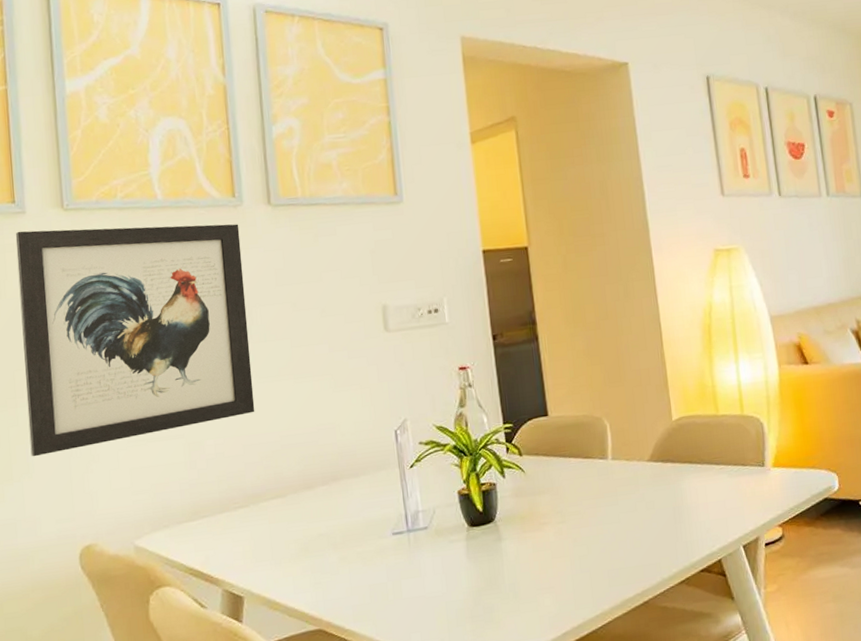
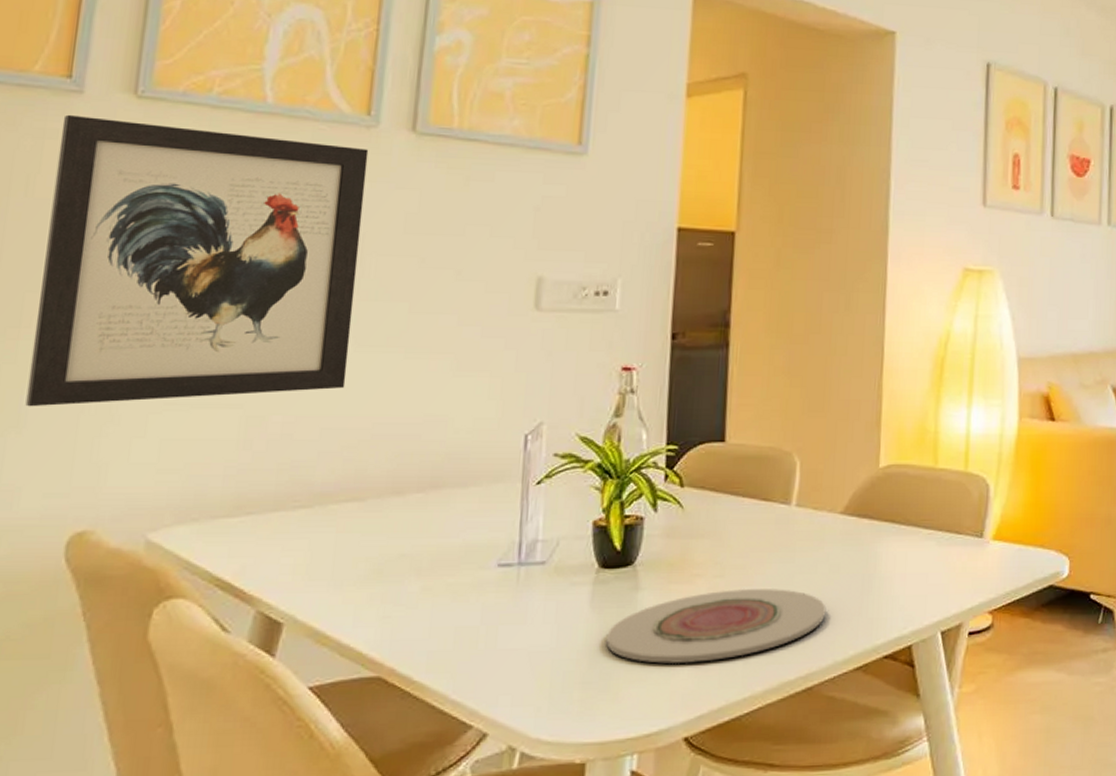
plate: none [483,526,650,596] -> present [606,588,826,665]

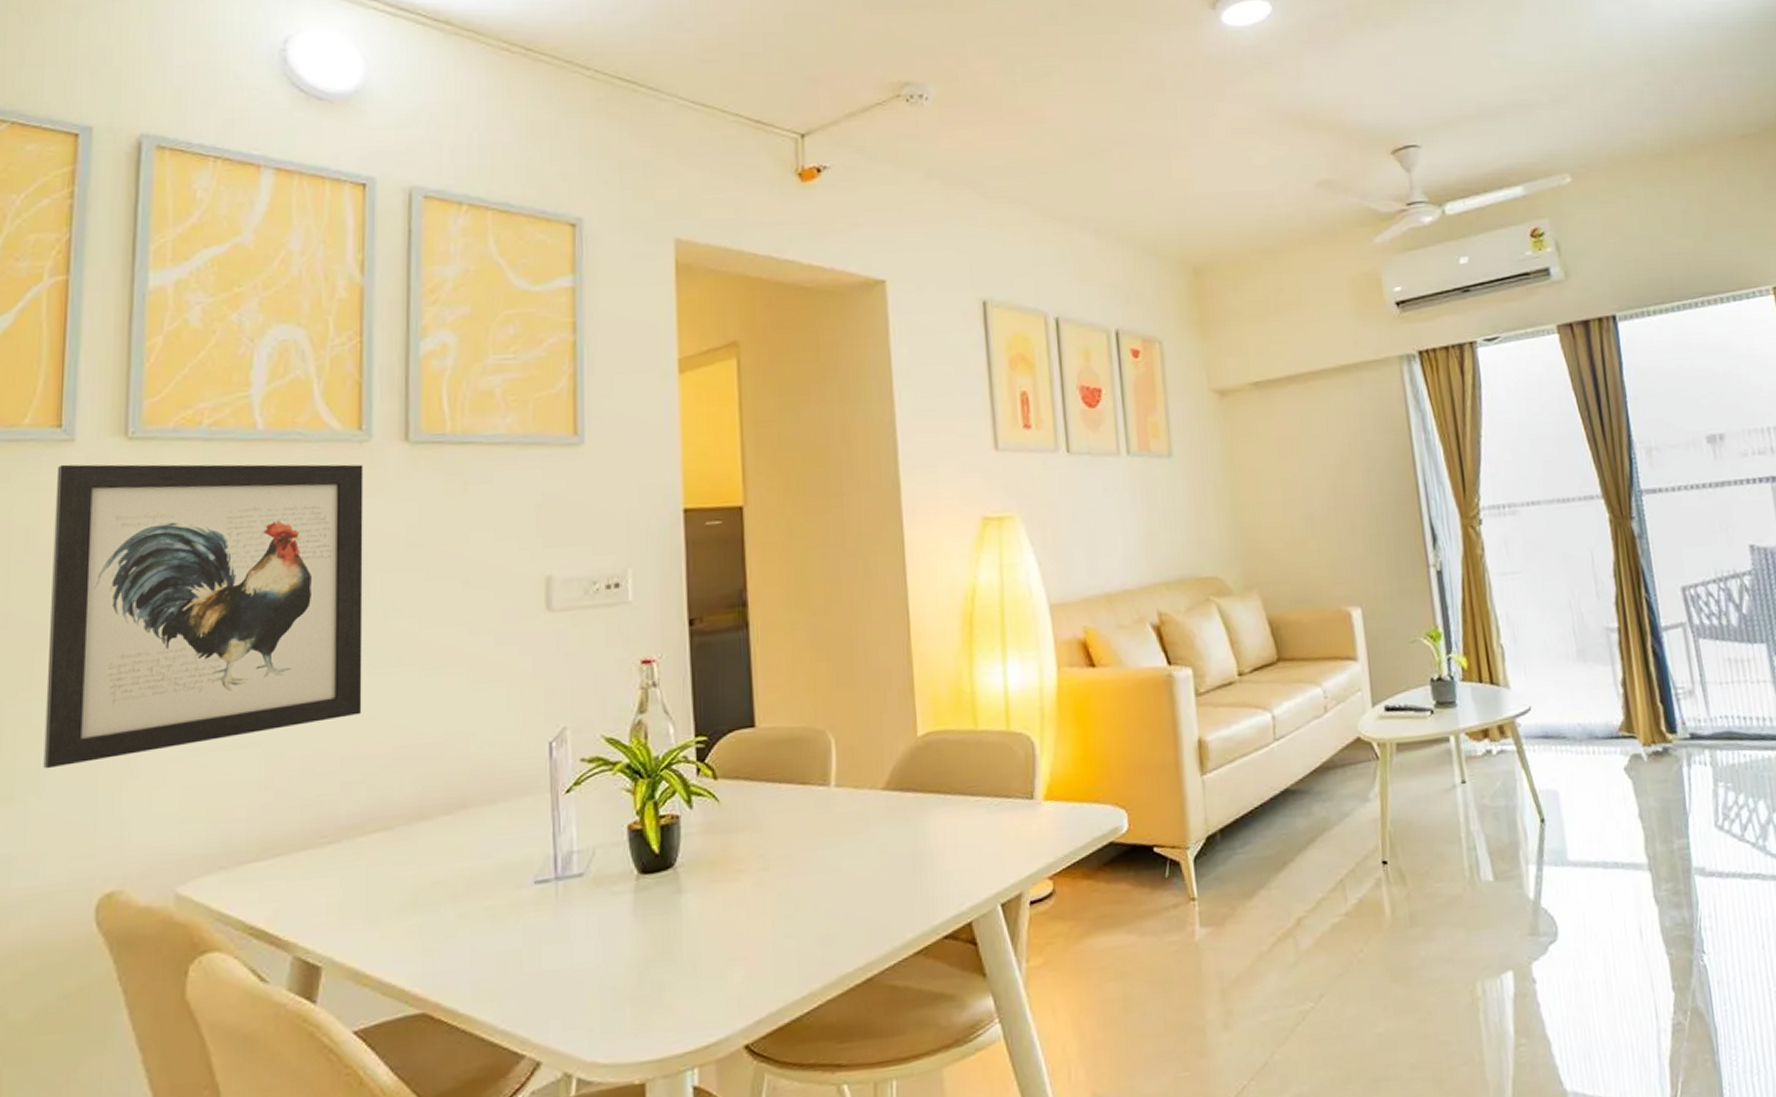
plate: present [606,588,826,665] -> none [654,876,879,970]

